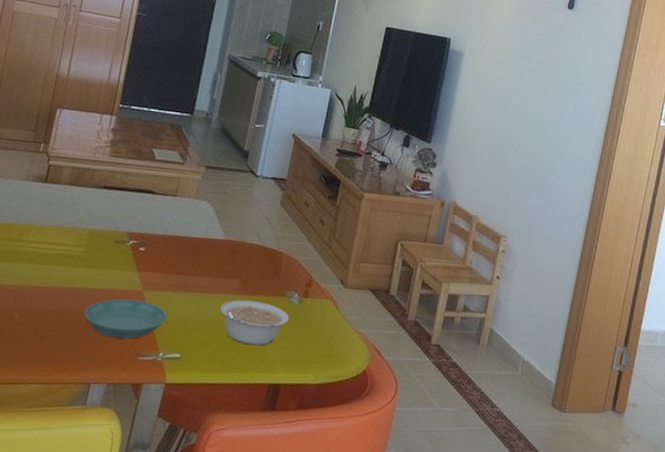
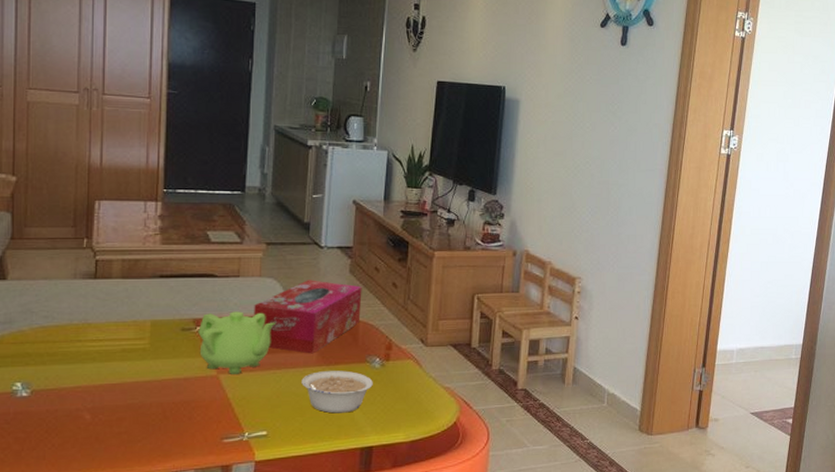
saucer: present [84,299,167,339] -> none [160,385,247,425]
teapot: none [128,228,204,293] -> present [198,311,275,374]
tissue box: none [185,207,291,281] -> present [254,280,362,354]

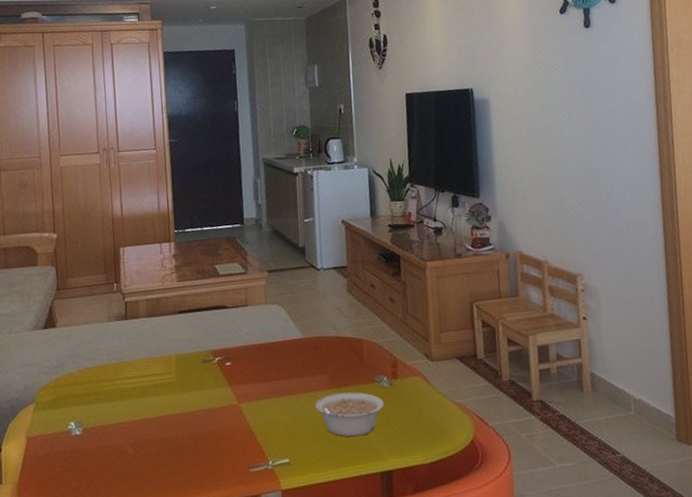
teapot: present [198,311,275,374] -> none [217,339,285,403]
tissue box: present [254,280,362,354] -> none [264,302,363,377]

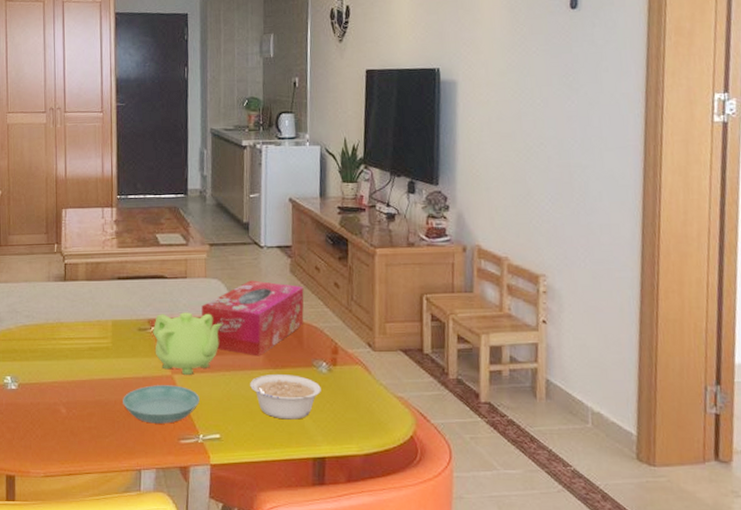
saucer: none [190,414,267,455] -> present [123,385,200,424]
teapot: none [217,339,285,403] -> present [153,312,222,375]
tissue box: none [264,302,363,377] -> present [201,280,304,356]

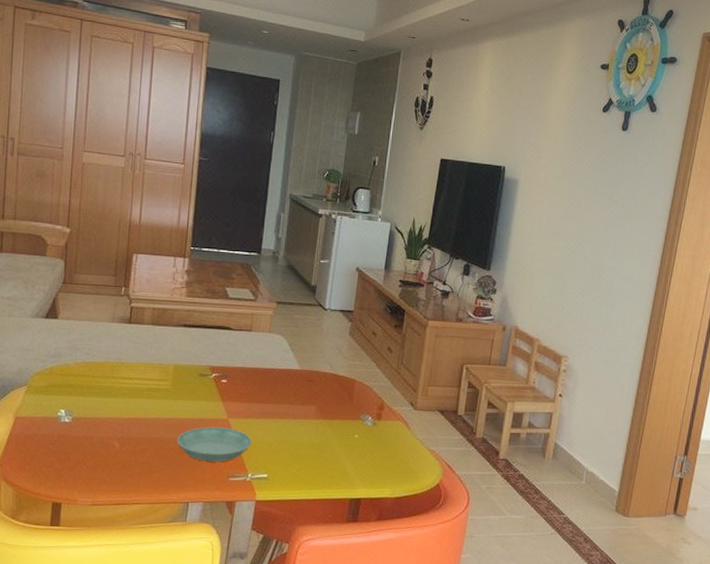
teapot: present [153,312,222,375] -> none [213,362,281,420]
tissue box: present [201,280,304,356] -> none [262,338,360,408]
legume: present [250,375,321,420] -> none [300,424,365,465]

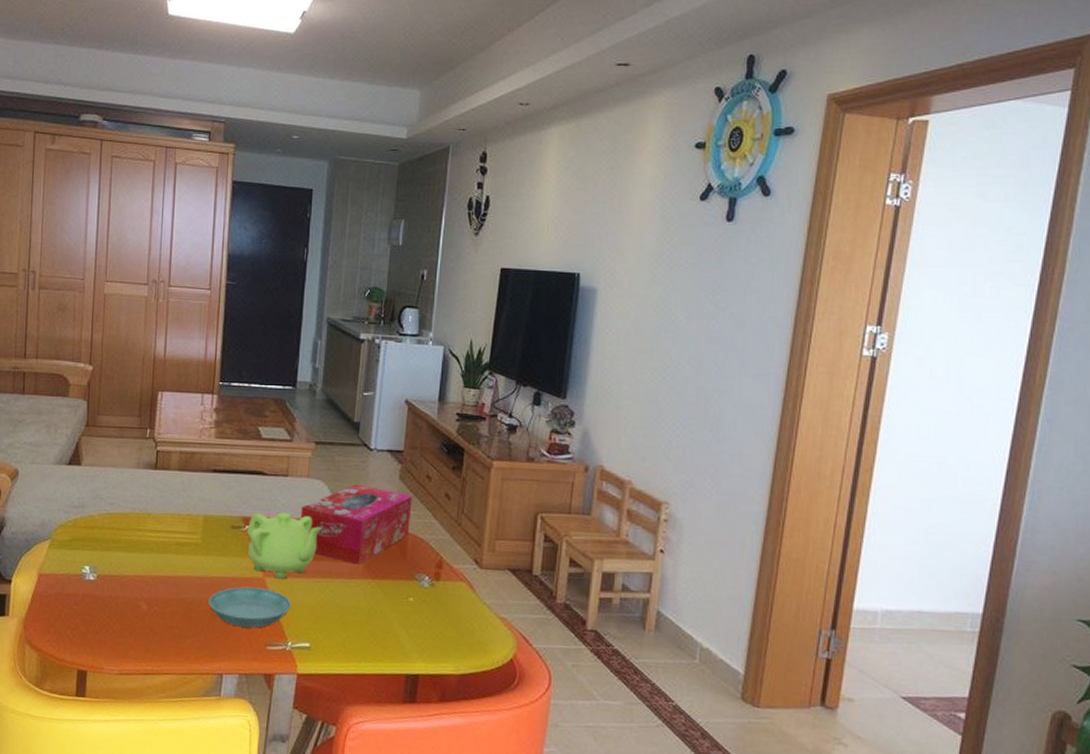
teapot: none [213,362,281,420] -> present [247,512,322,579]
tissue box: none [262,338,360,408] -> present [301,484,412,565]

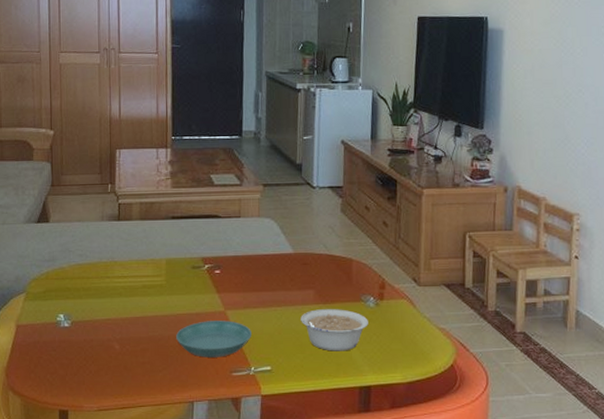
teapot: present [247,512,322,579] -> none [206,250,274,311]
tissue box: present [301,484,412,565] -> none [255,219,354,292]
legume: none [346,584,421,634] -> present [301,309,368,351]

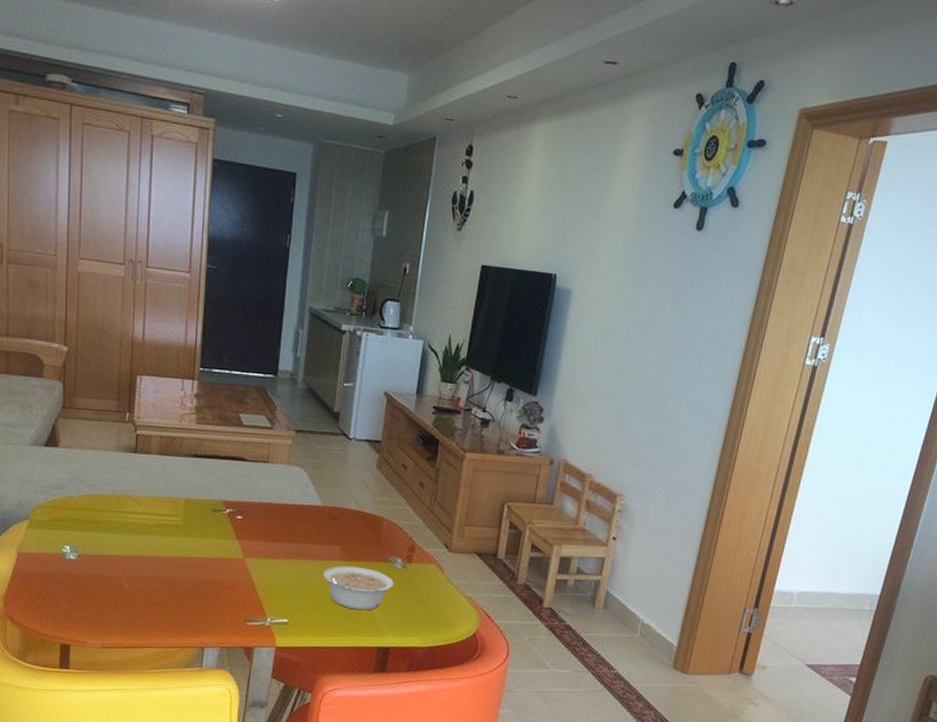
saucer: present [176,320,252,358] -> none [190,567,270,606]

